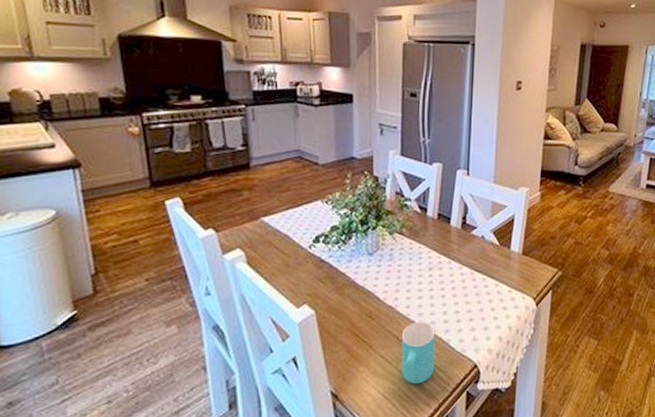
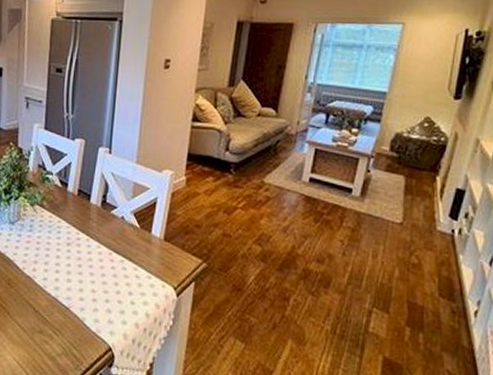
cup: present [401,321,435,384] -> none [36,295,71,358]

